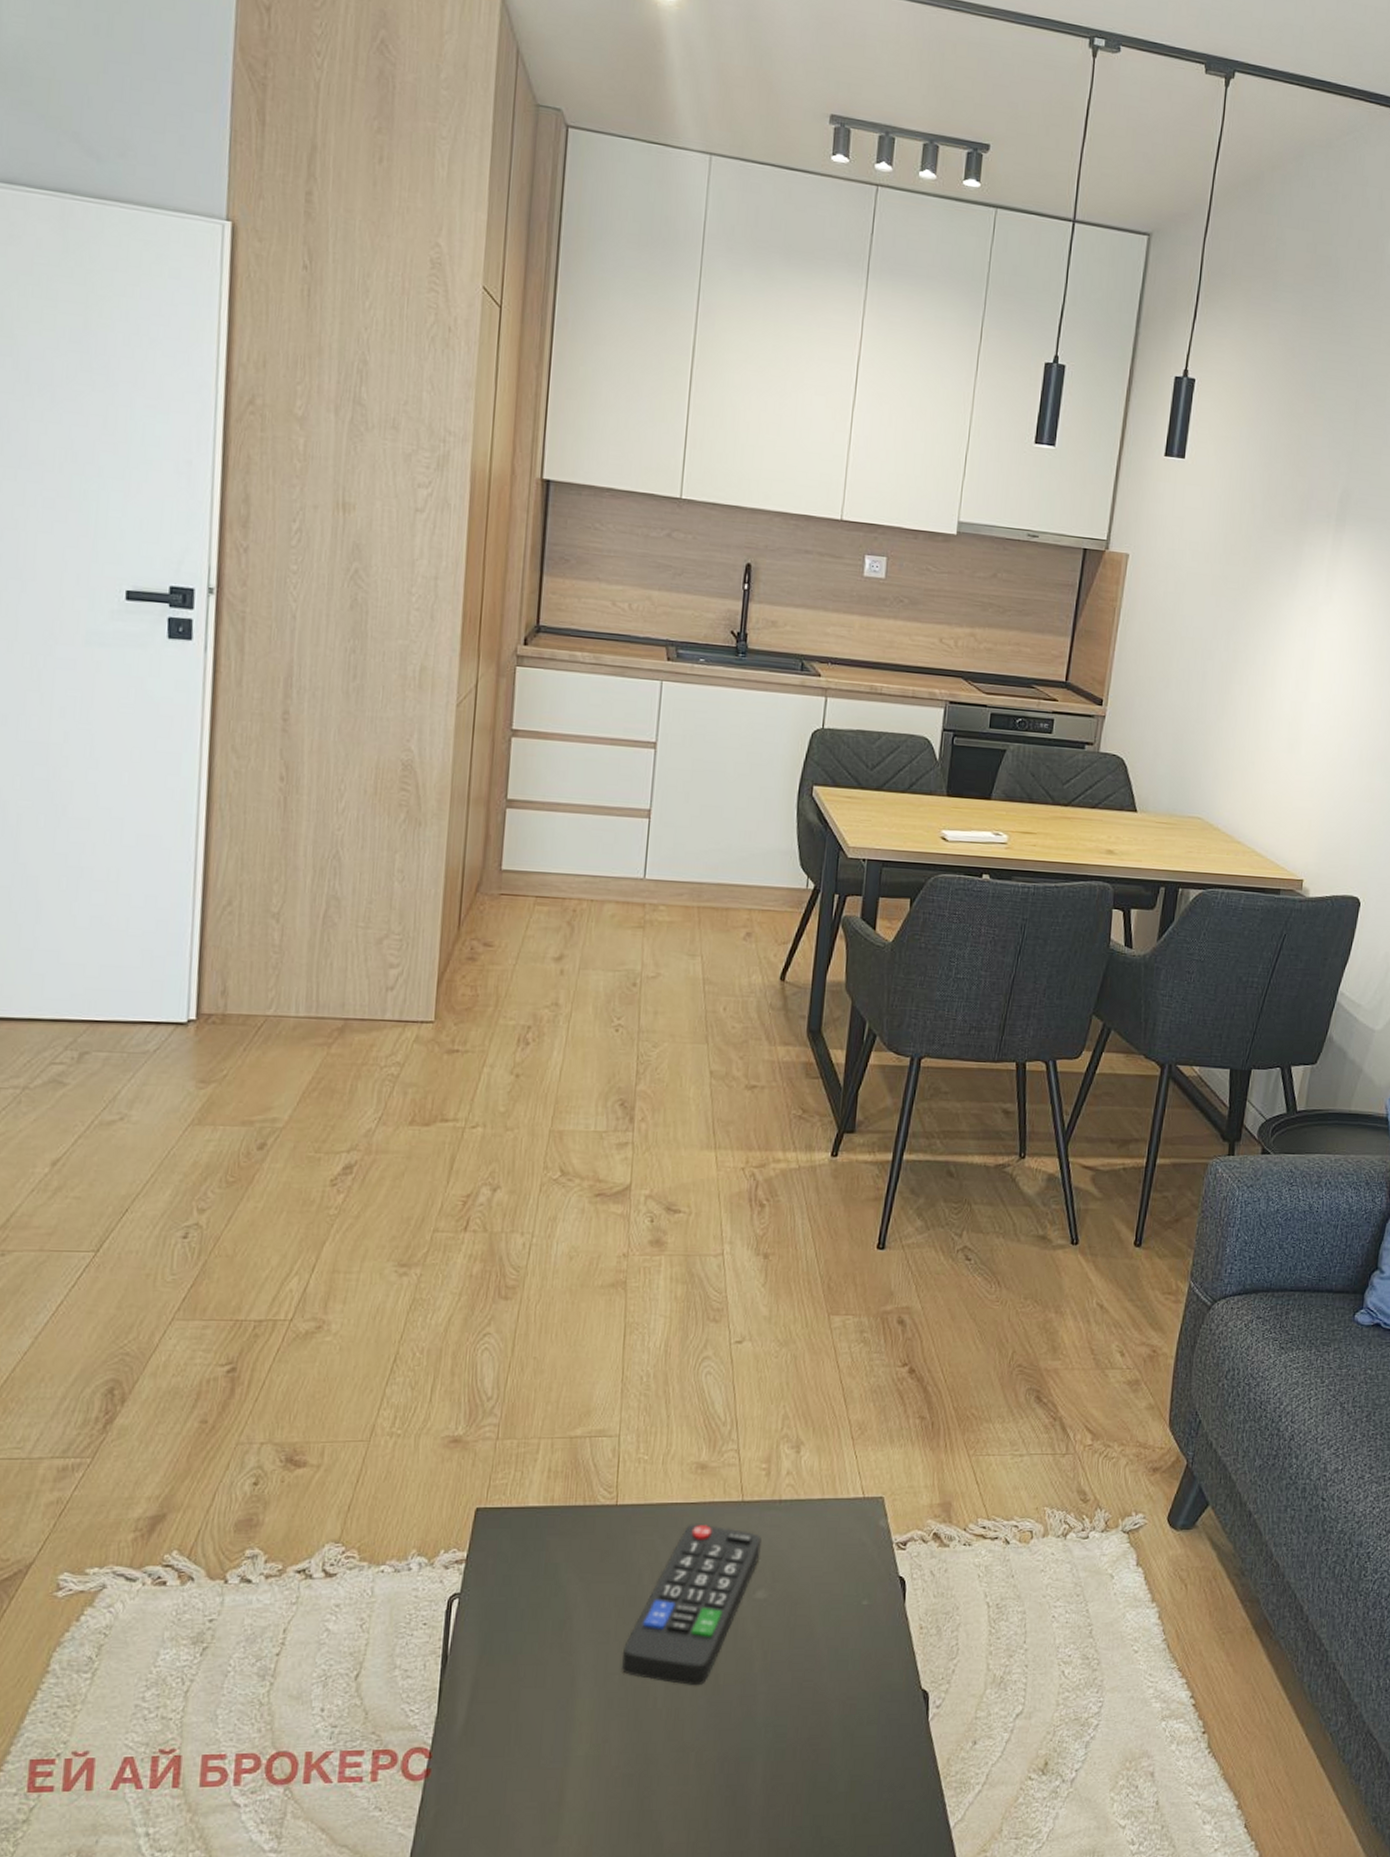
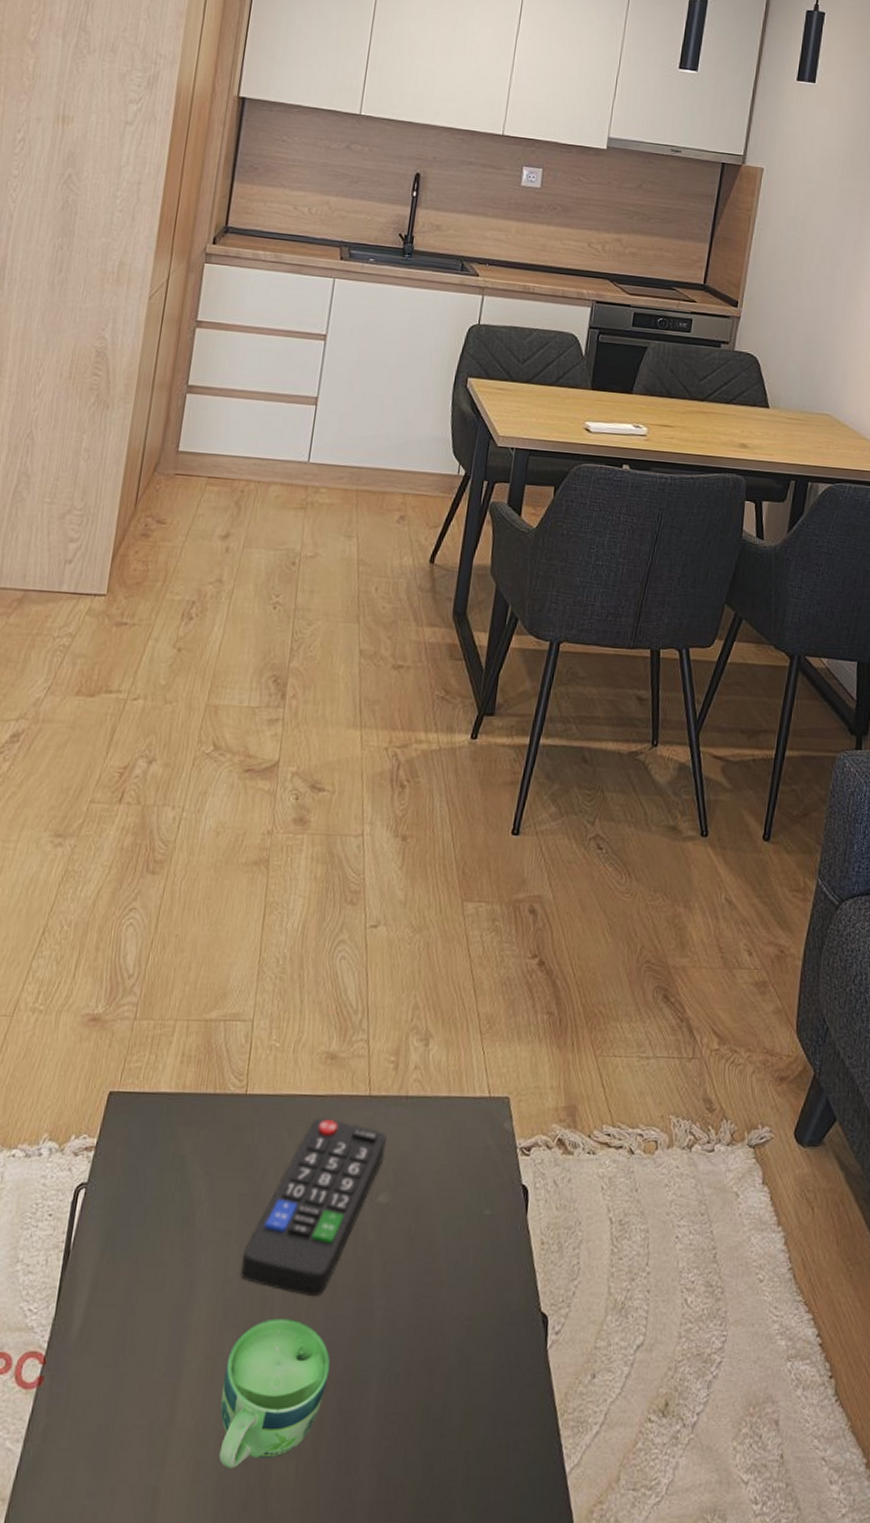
cup: none [609,1706,716,1840] -> present [219,1318,331,1468]

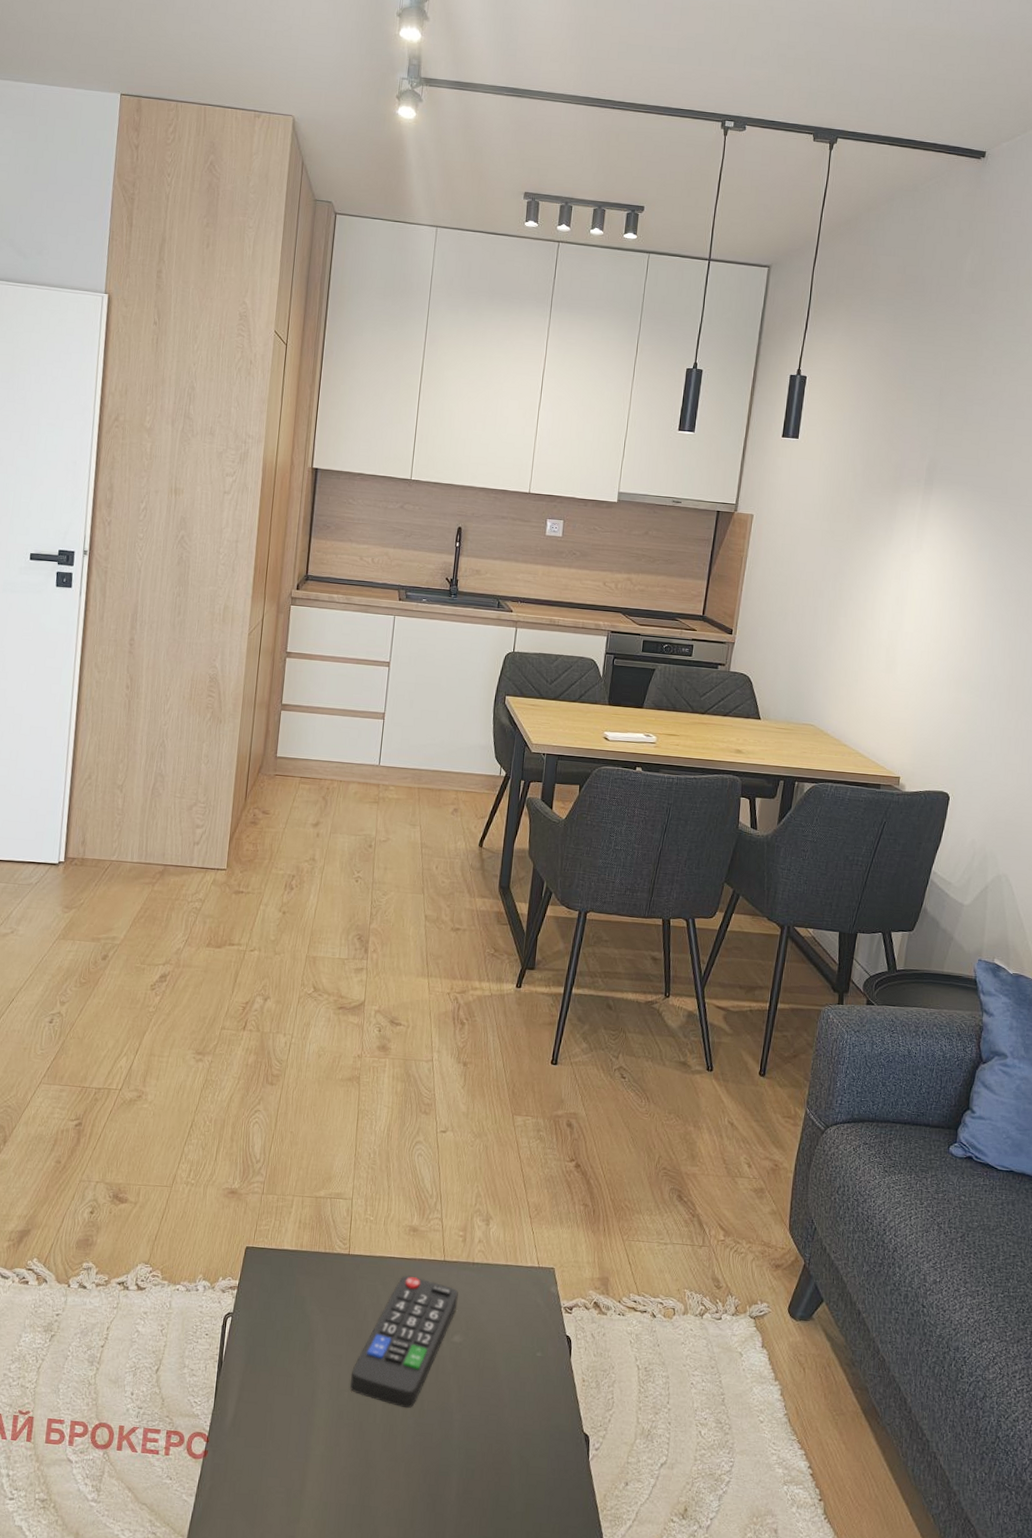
cup: present [219,1318,331,1468] -> none [339,1422,421,1529]

